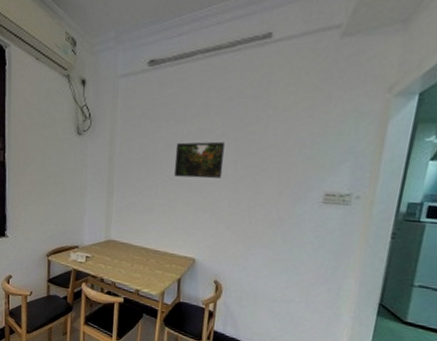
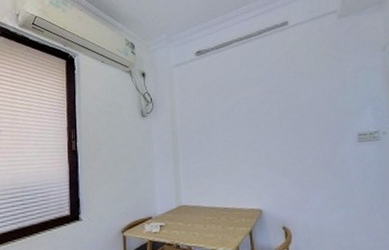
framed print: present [174,141,226,179] -> none [228,105,271,139]

